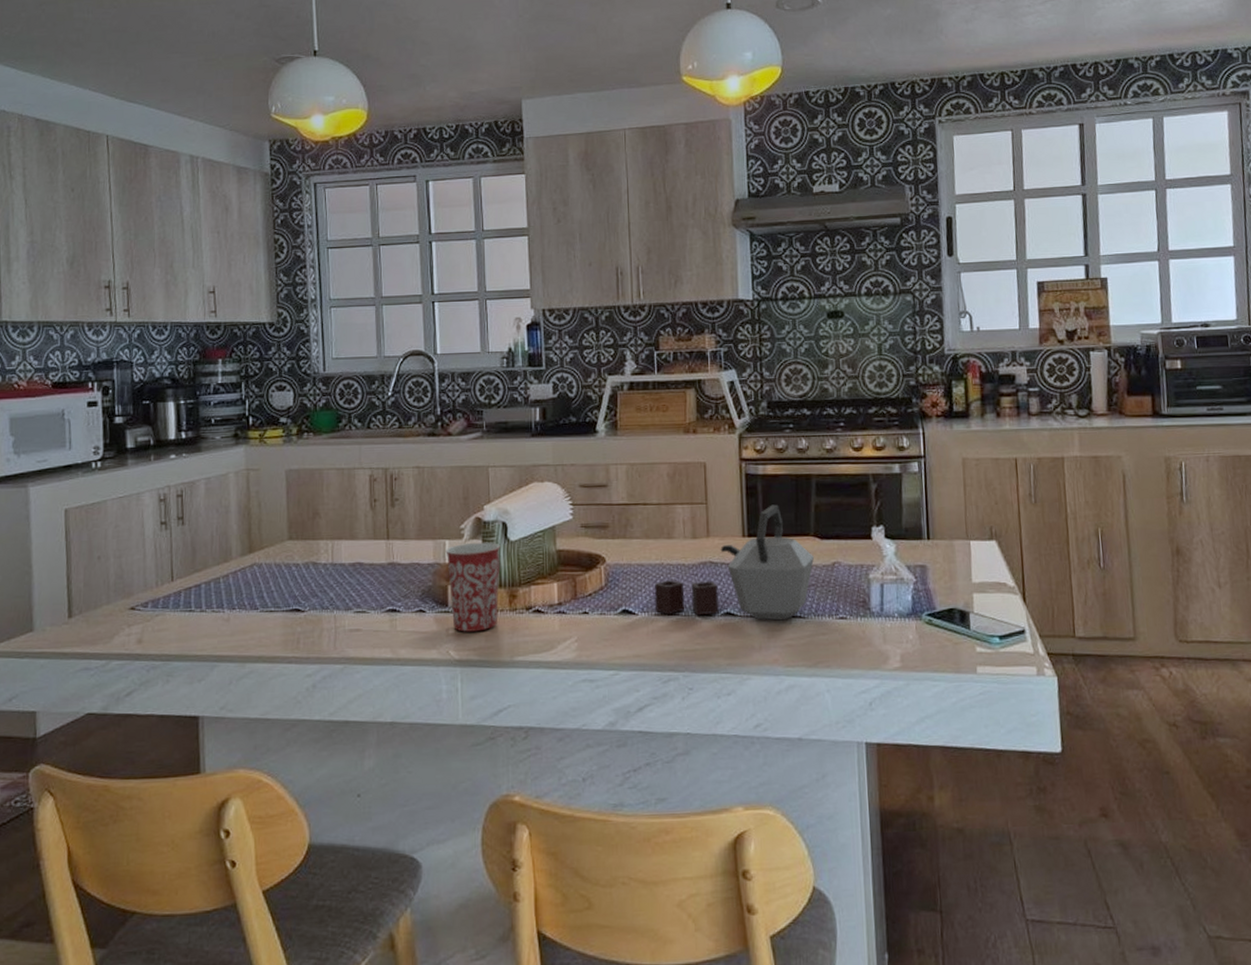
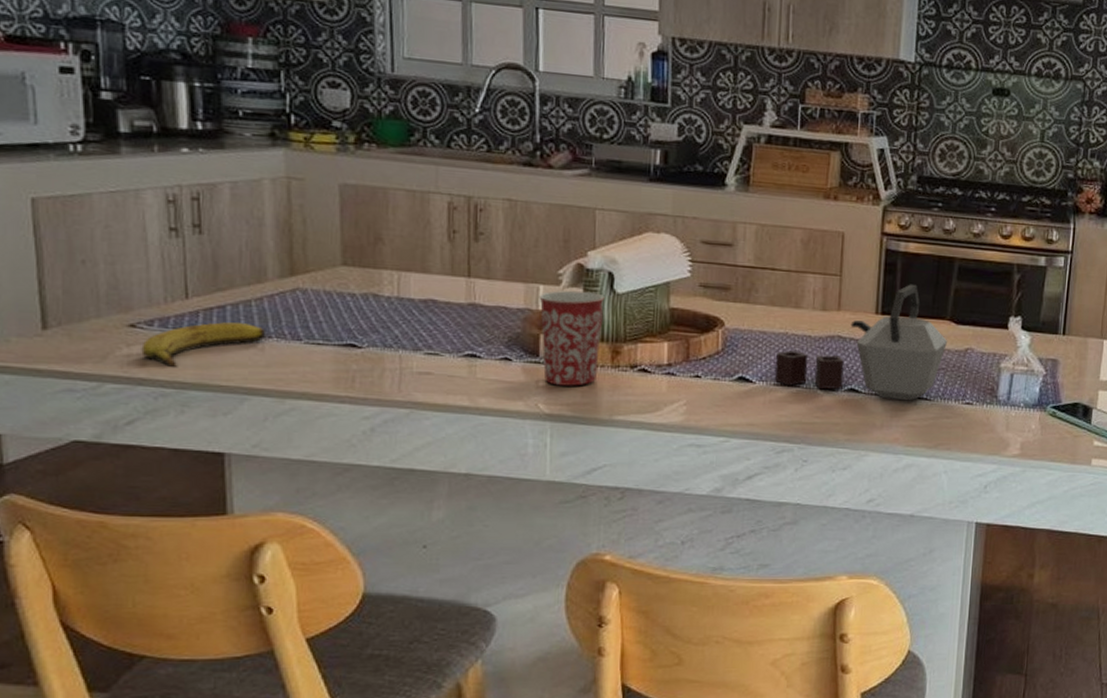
banana: none [138,598,231,643] -> present [141,322,266,369]

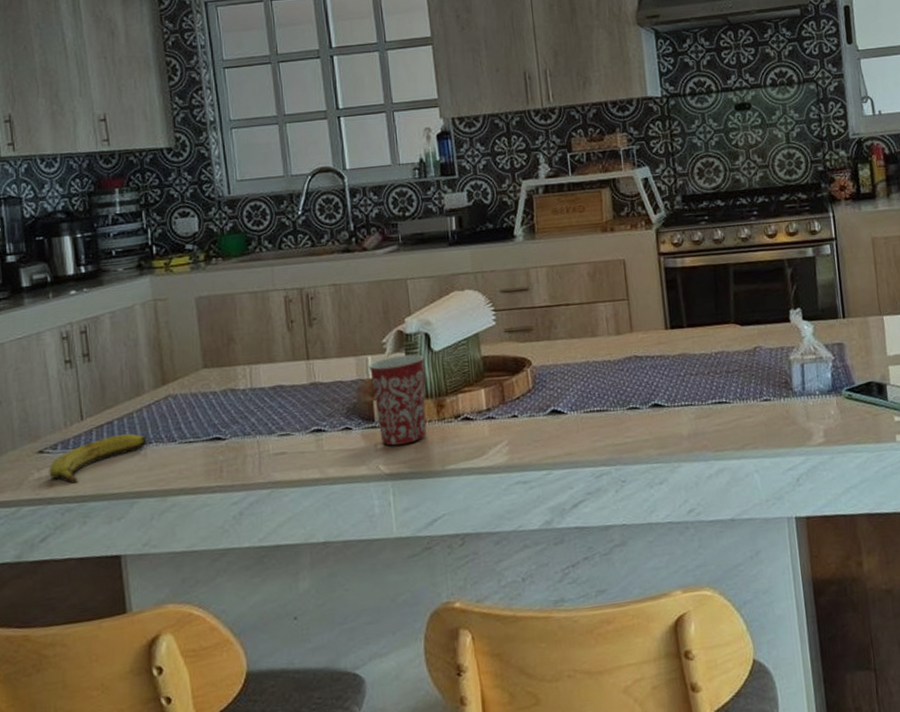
kettle: present [775,284,948,401] -> none [581,295,737,411]

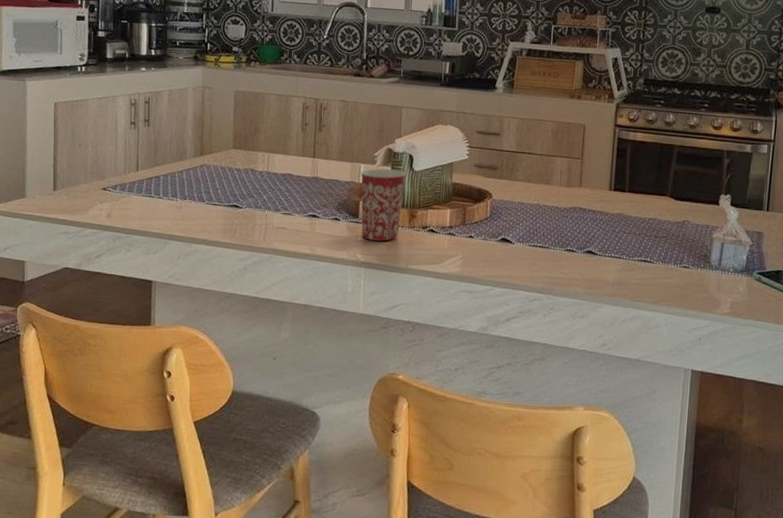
banana: present [49,434,147,484] -> none [108,187,183,220]

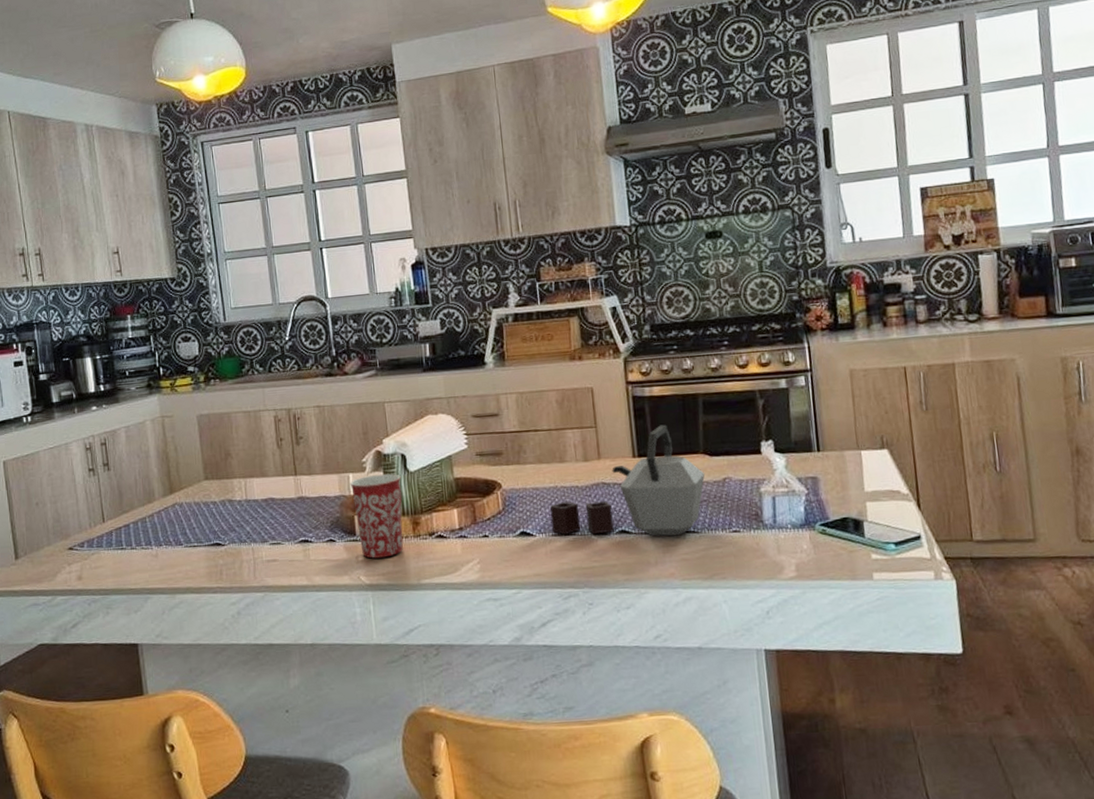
kettle: none [529,166,669,263] -> present [549,424,706,536]

